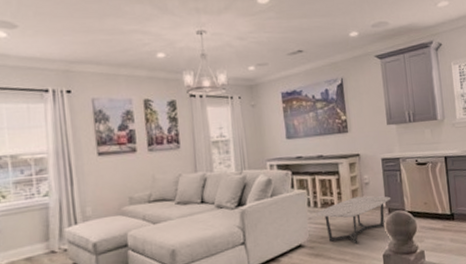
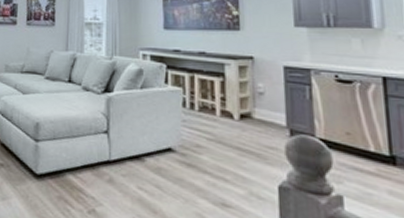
coffee table: present [314,196,391,245] -> none [190,106,295,165]

